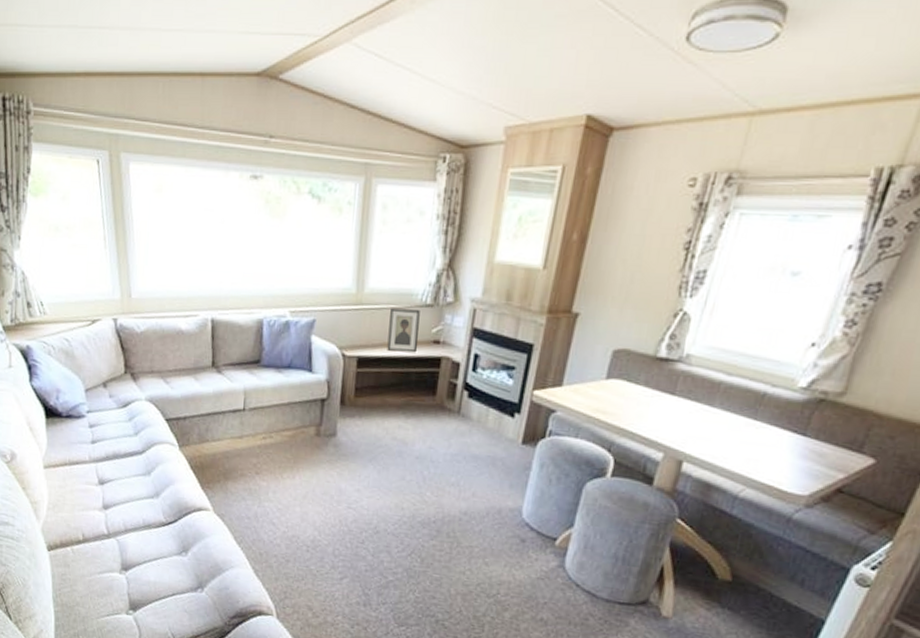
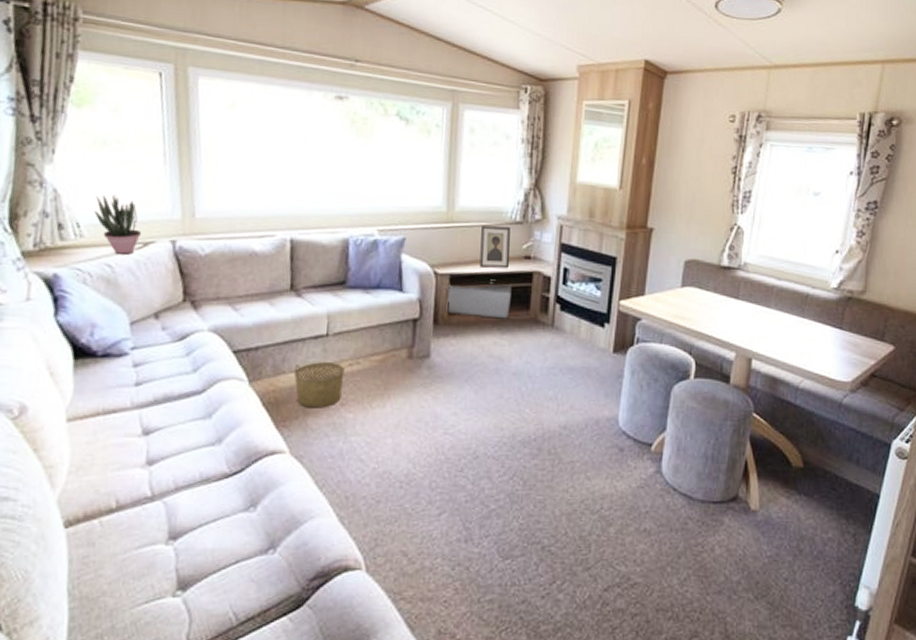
potted plant: none [53,276,90,330] -> present [94,194,142,255]
basket: none [215,433,260,475] -> present [293,362,345,408]
decorative box: none [352,363,419,404] -> present [446,279,512,319]

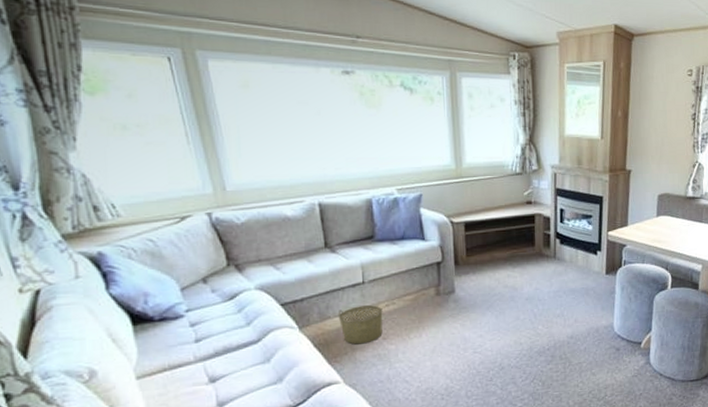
potted plant: present [94,194,142,255] -> none [126,175,178,229]
decorative box: present [446,279,512,319] -> none [464,223,519,256]
picture frame: present [479,226,510,269] -> none [487,178,515,214]

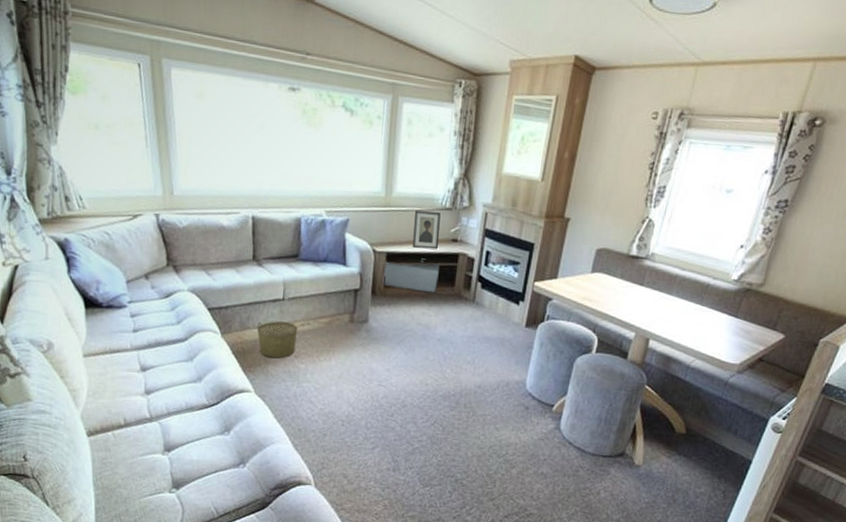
decorative box: none [464,223,519,256] -> present [382,258,440,293]
picture frame: none [487,178,515,214] -> present [412,210,441,250]

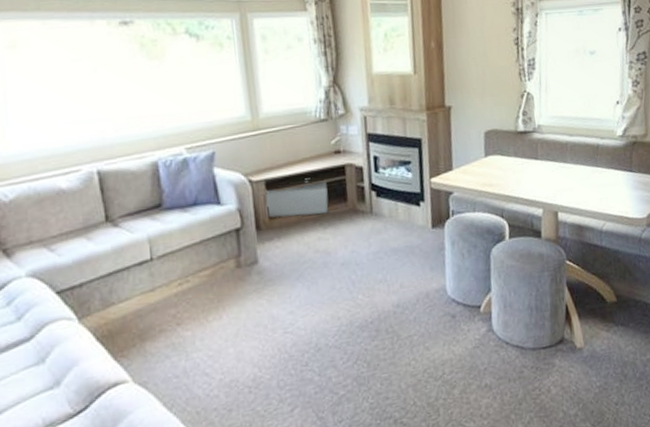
basket: present [256,321,298,359] -> none [123,285,176,335]
picture frame: present [412,210,441,250] -> none [288,126,322,169]

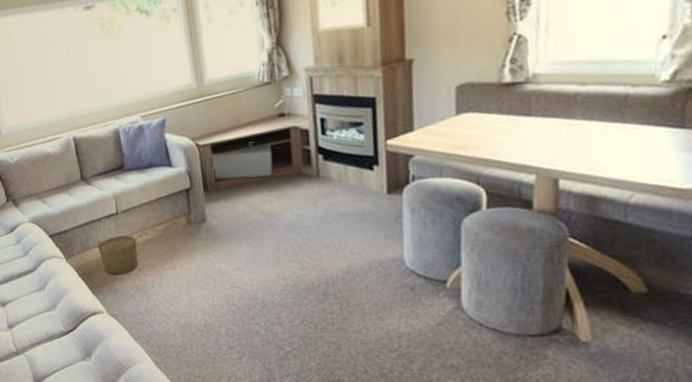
basket: none [123,285,176,335] -> present [97,235,138,275]

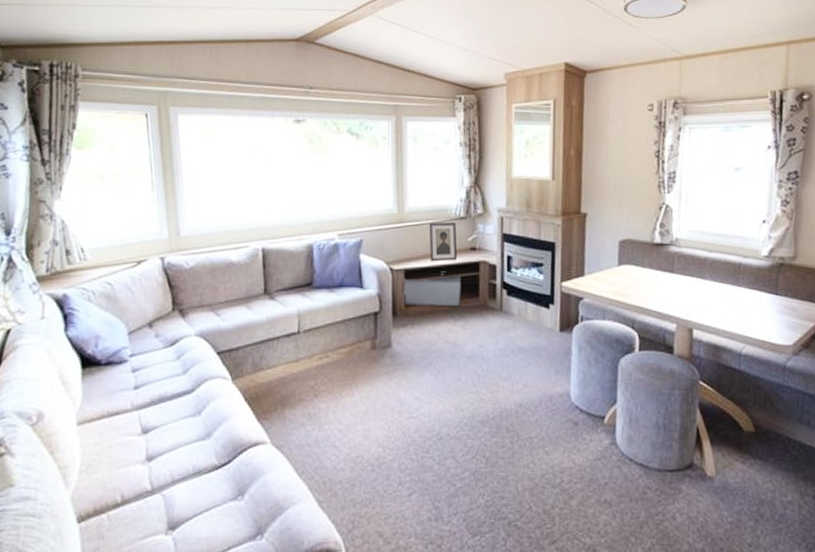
basket: present [97,235,138,275] -> none [271,357,316,401]
picture frame: none [232,90,266,133] -> present [430,223,458,261]

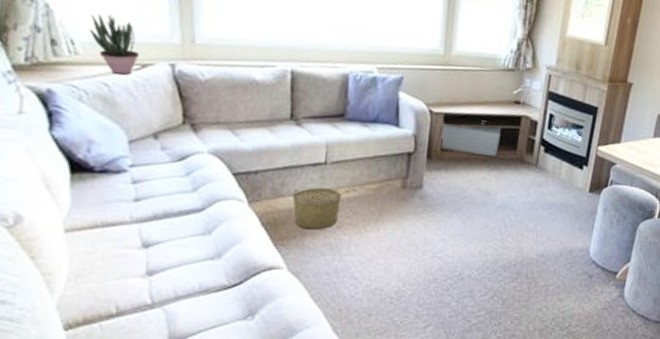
potted plant: none [95,221,136,273] -> present [89,14,140,75]
basket: none [271,357,316,401] -> present [292,187,342,230]
picture frame: present [430,223,458,261] -> none [472,70,503,112]

